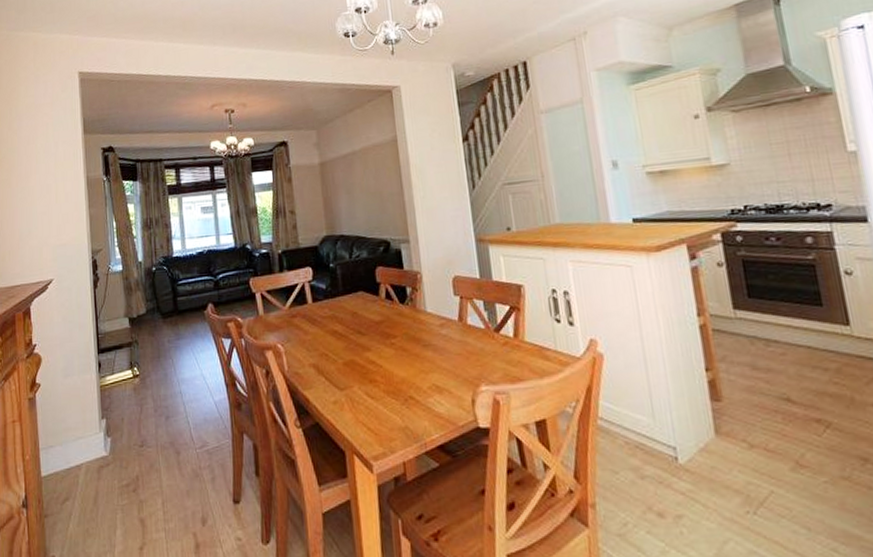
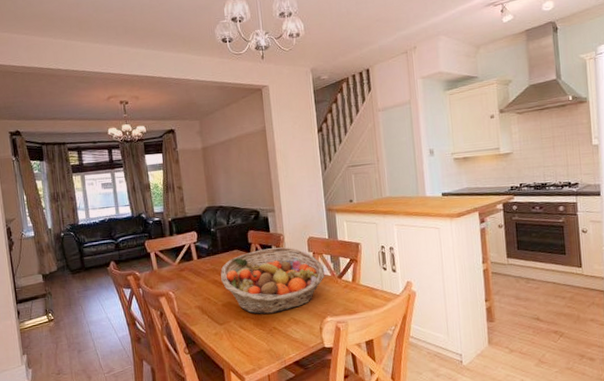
fruit basket: none [341,289,477,379] -> present [221,247,325,315]

